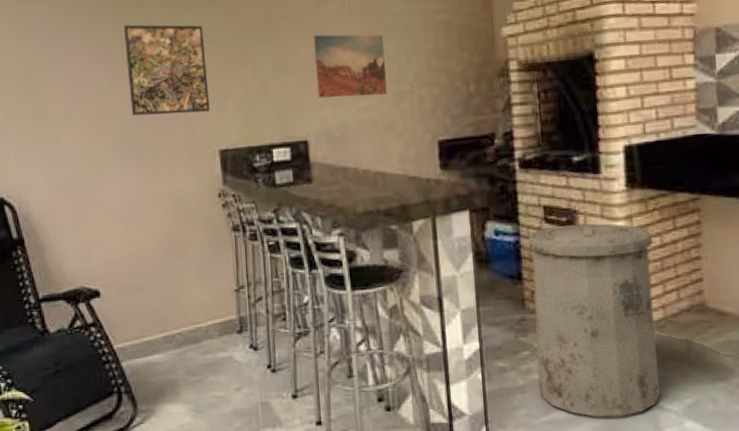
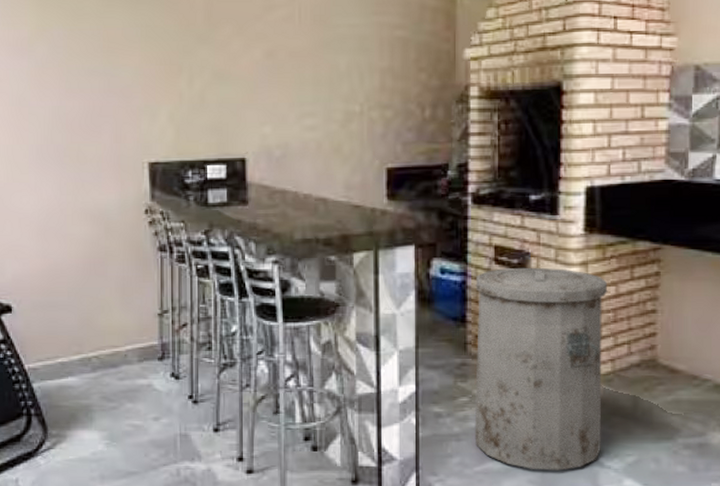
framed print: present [123,24,210,116] -> none [48,17,140,120]
wall art: present [313,34,388,98] -> none [258,42,336,114]

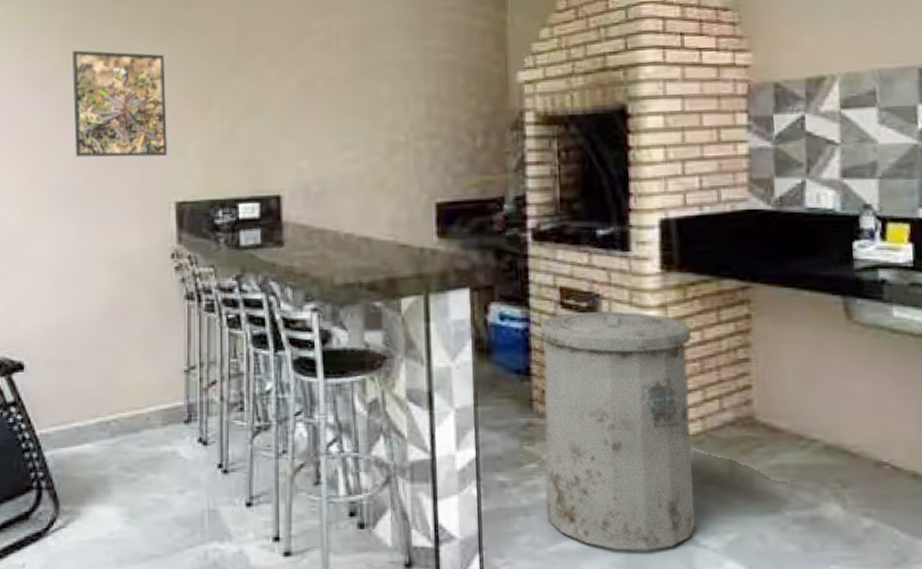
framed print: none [48,17,140,120] -> present [72,50,167,157]

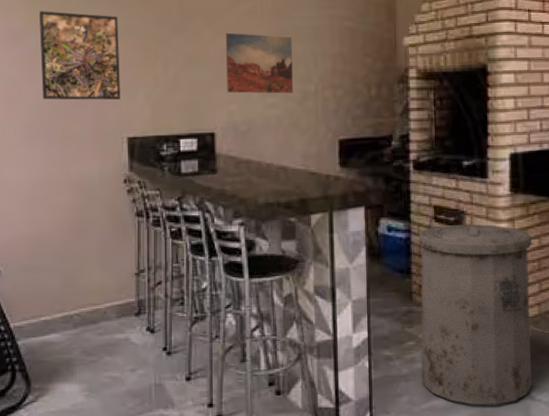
wall art: none [293,71,379,146] -> present [225,32,294,94]

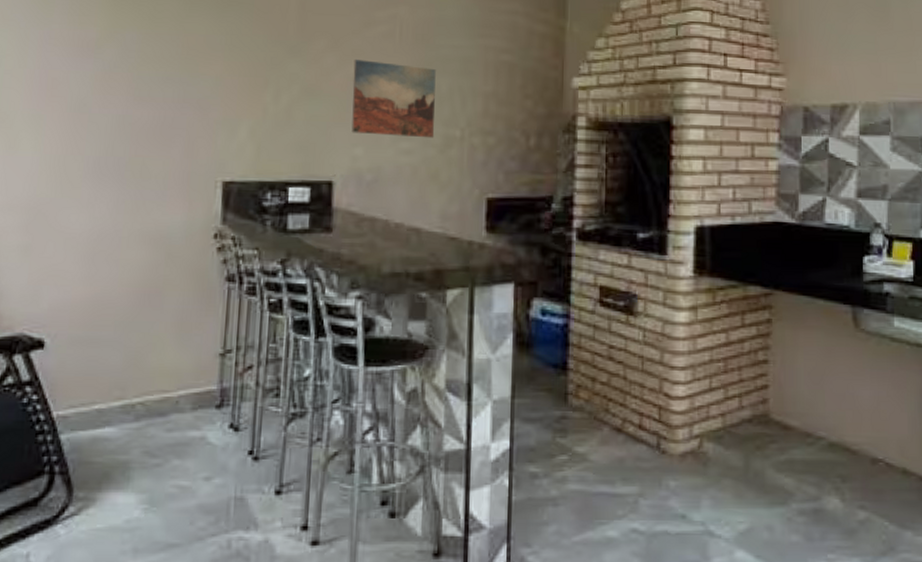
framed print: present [39,11,120,100] -> none [118,18,222,134]
trash can: present [418,224,532,405] -> none [573,310,718,541]

